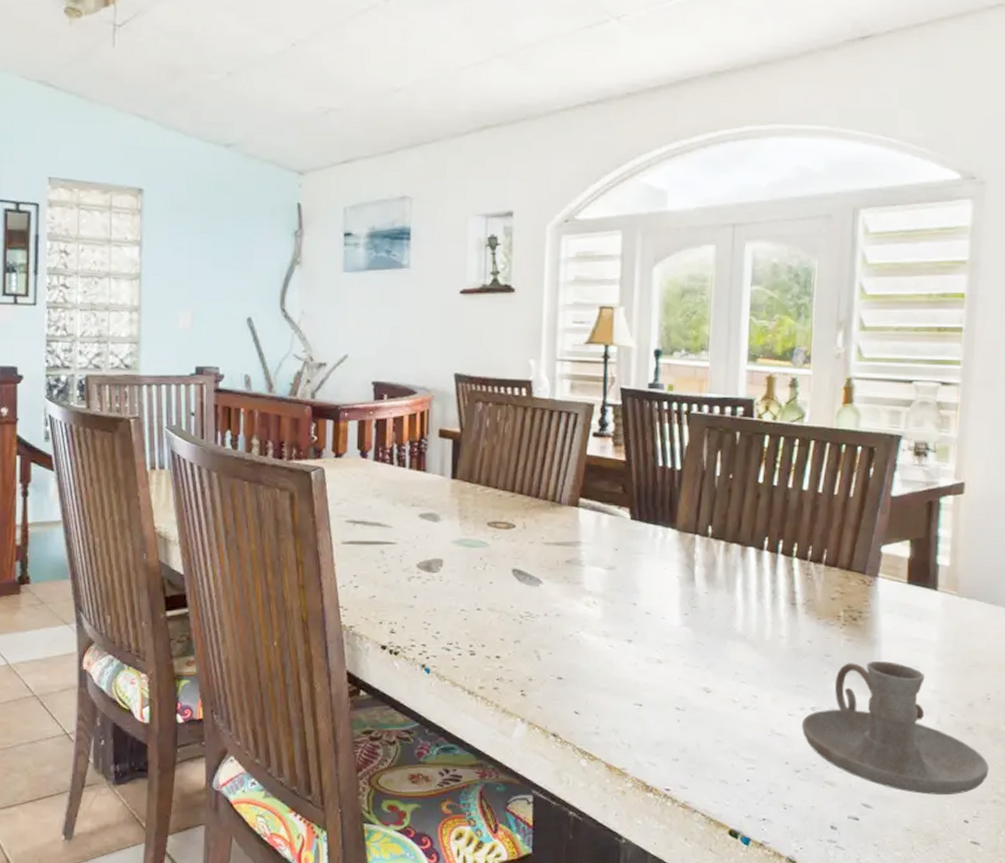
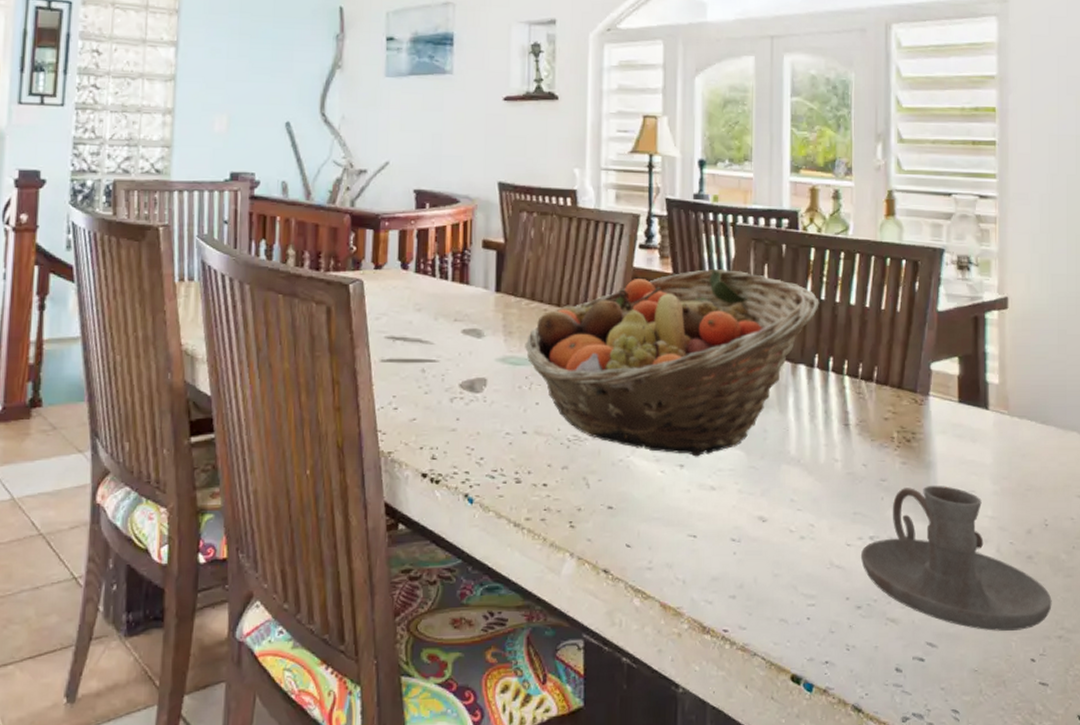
fruit basket: none [480,455,772,633] -> present [525,268,819,457]

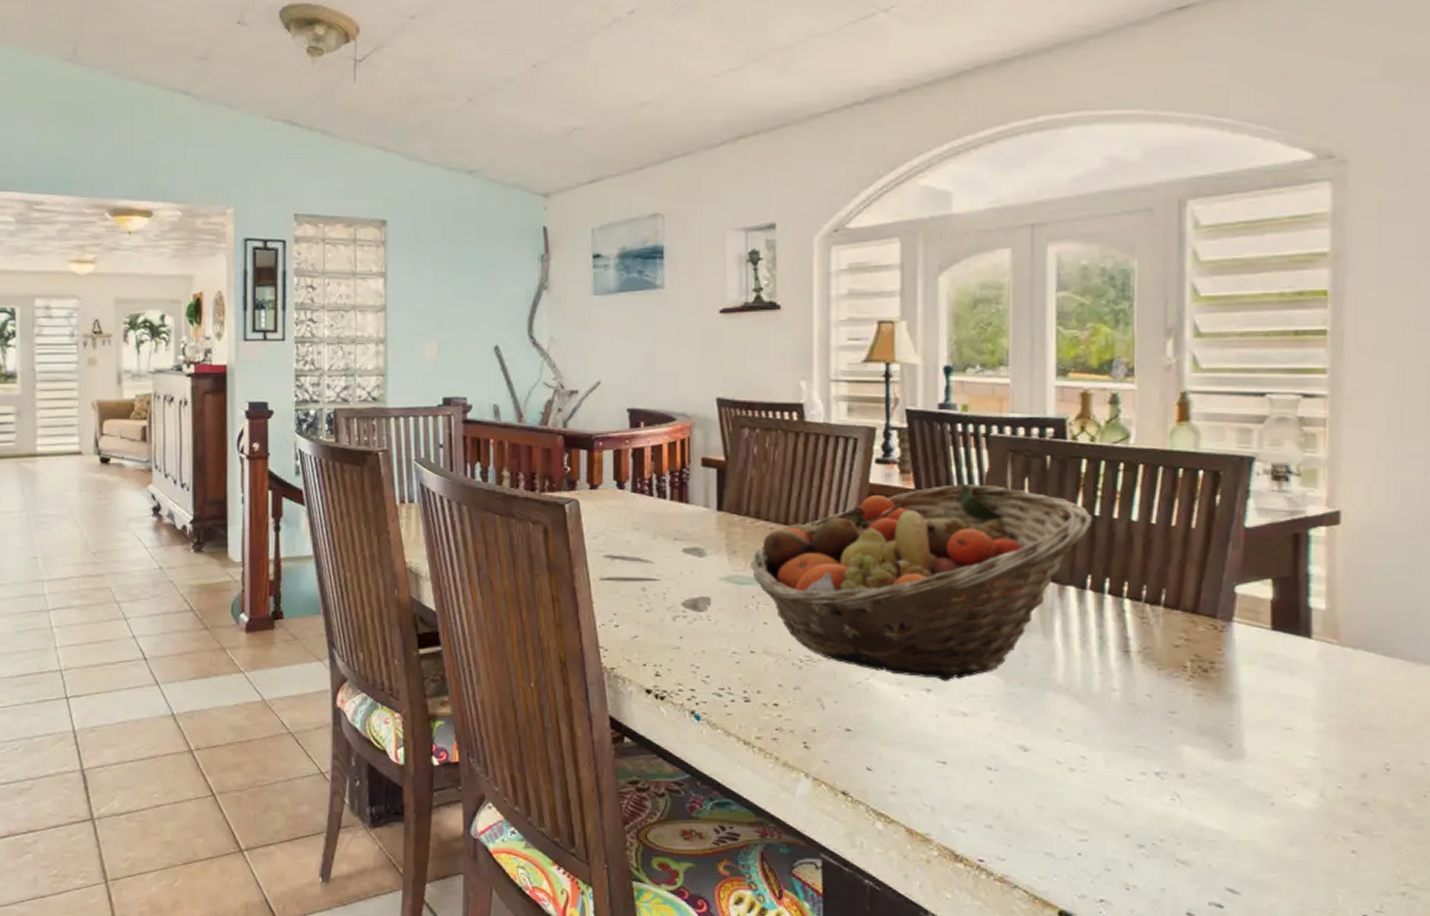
candle holder: present [860,486,1052,631] -> none [1143,721,1393,883]

